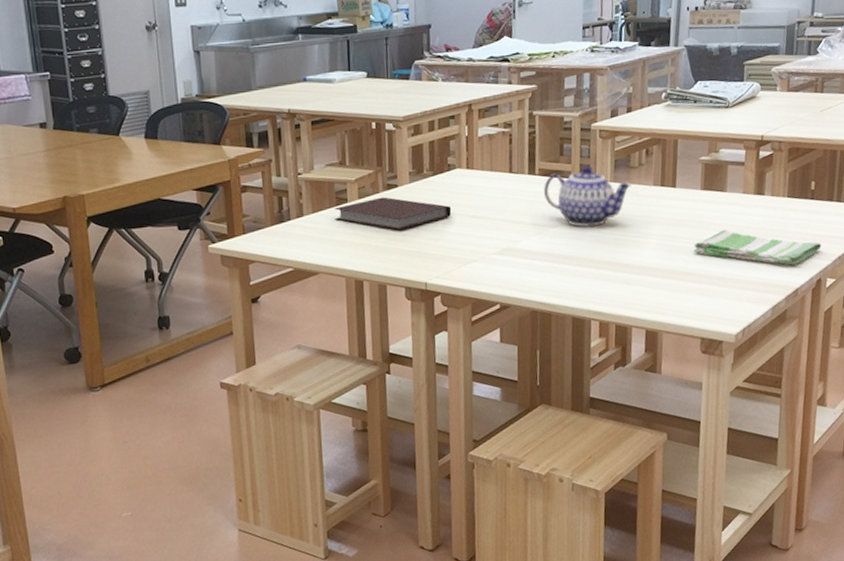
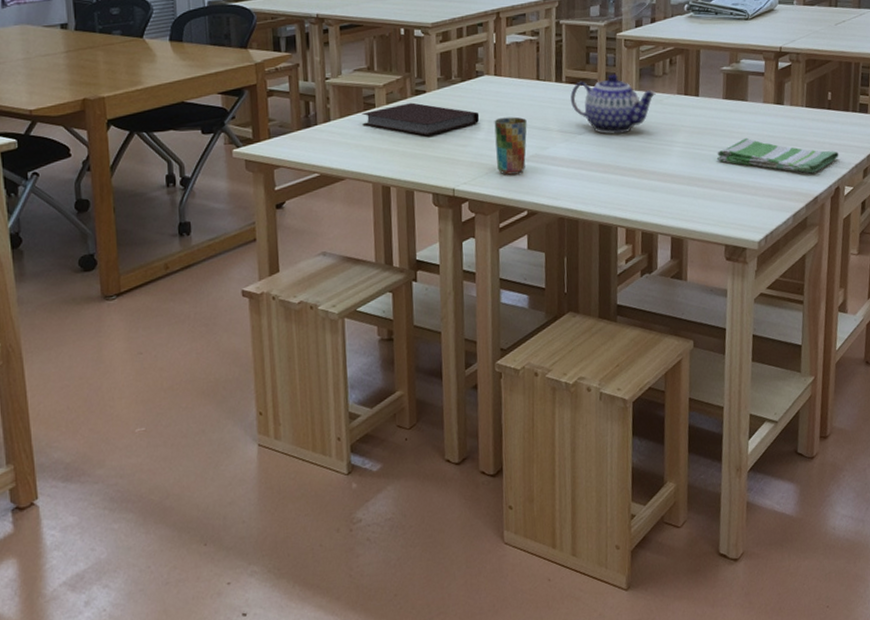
cup: none [466,210,500,269] -> present [494,117,527,175]

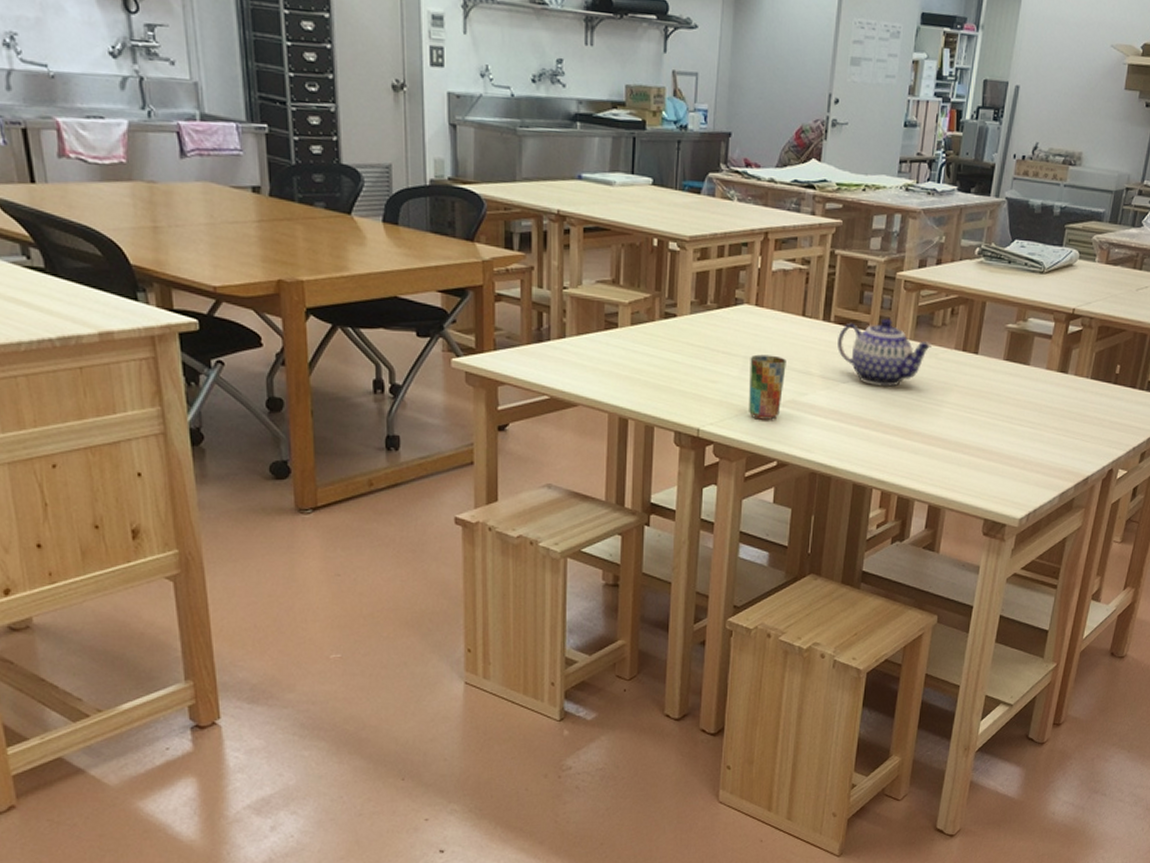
notebook: present [362,102,480,137] -> none [602,326,735,367]
dish towel: present [716,137,839,174] -> none [987,405,1118,452]

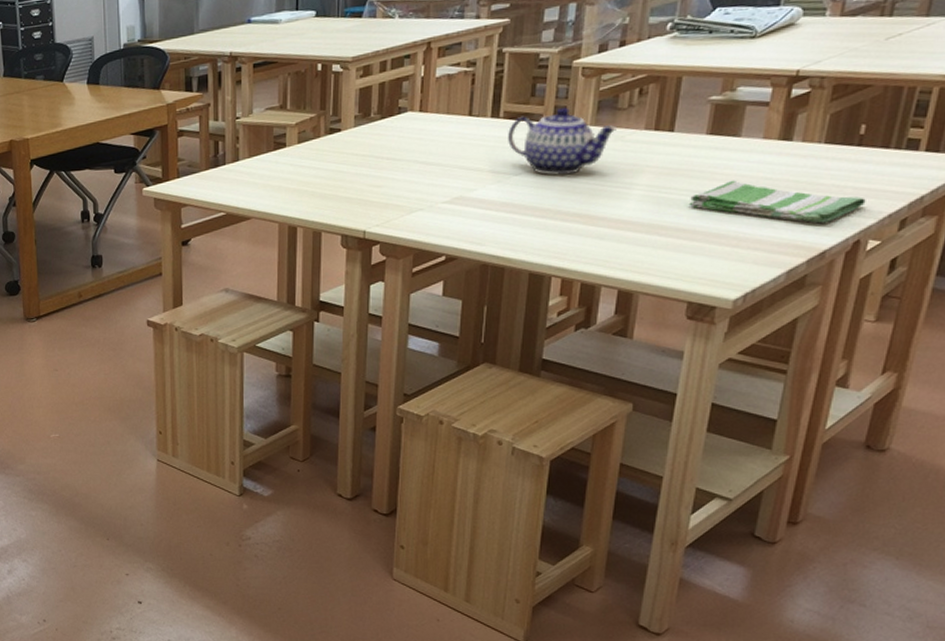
cup: present [749,354,786,420] -> none [415,156,453,218]
dish towel: none [987,405,1118,452] -> present [688,180,866,224]

